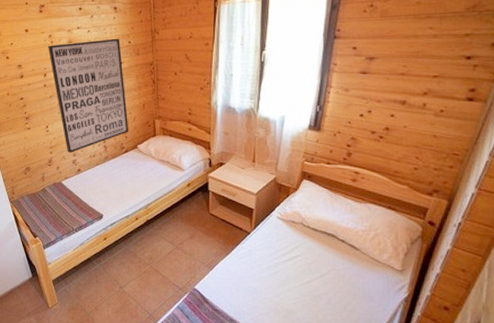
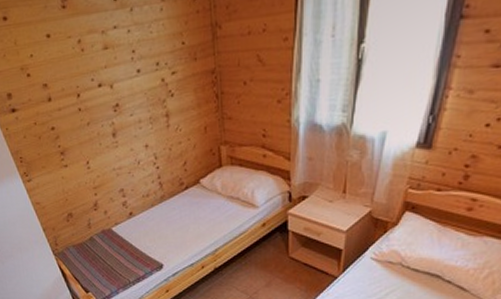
wall art: present [48,38,129,153] -> none [78,38,189,193]

